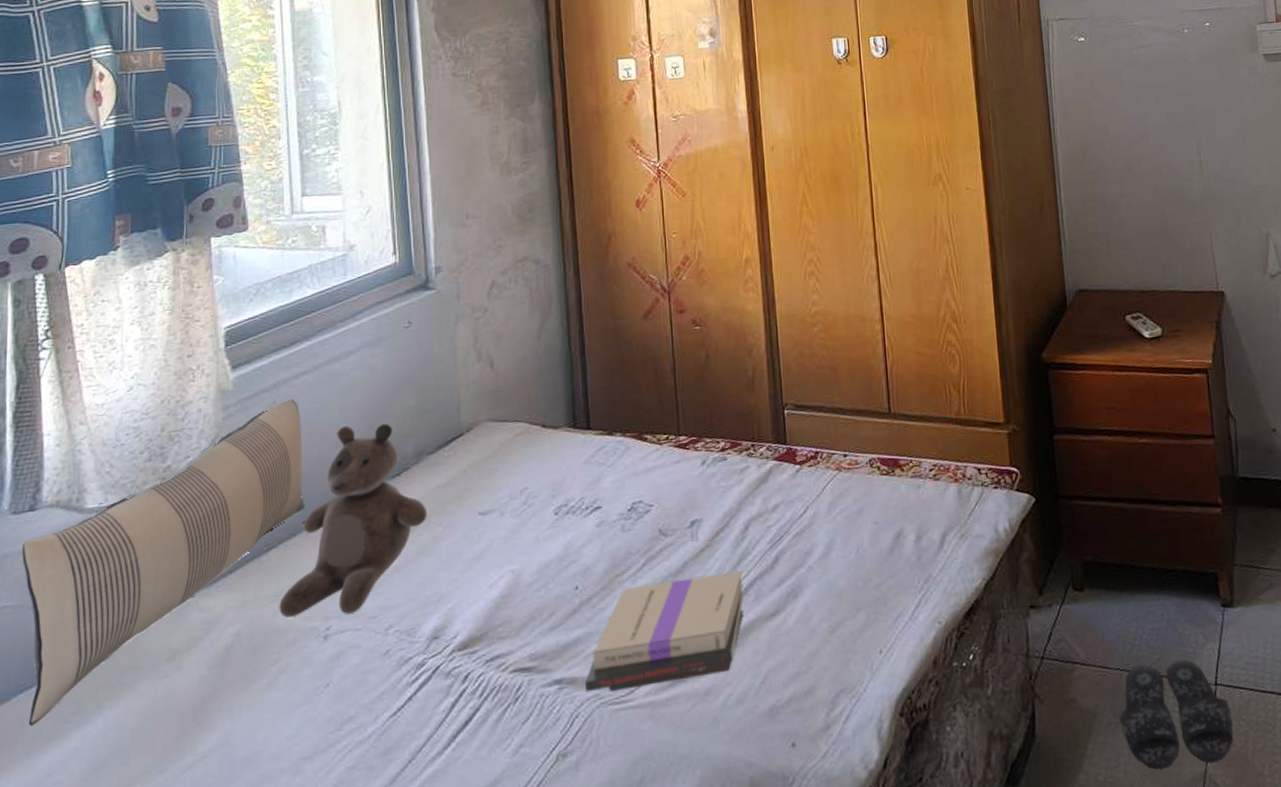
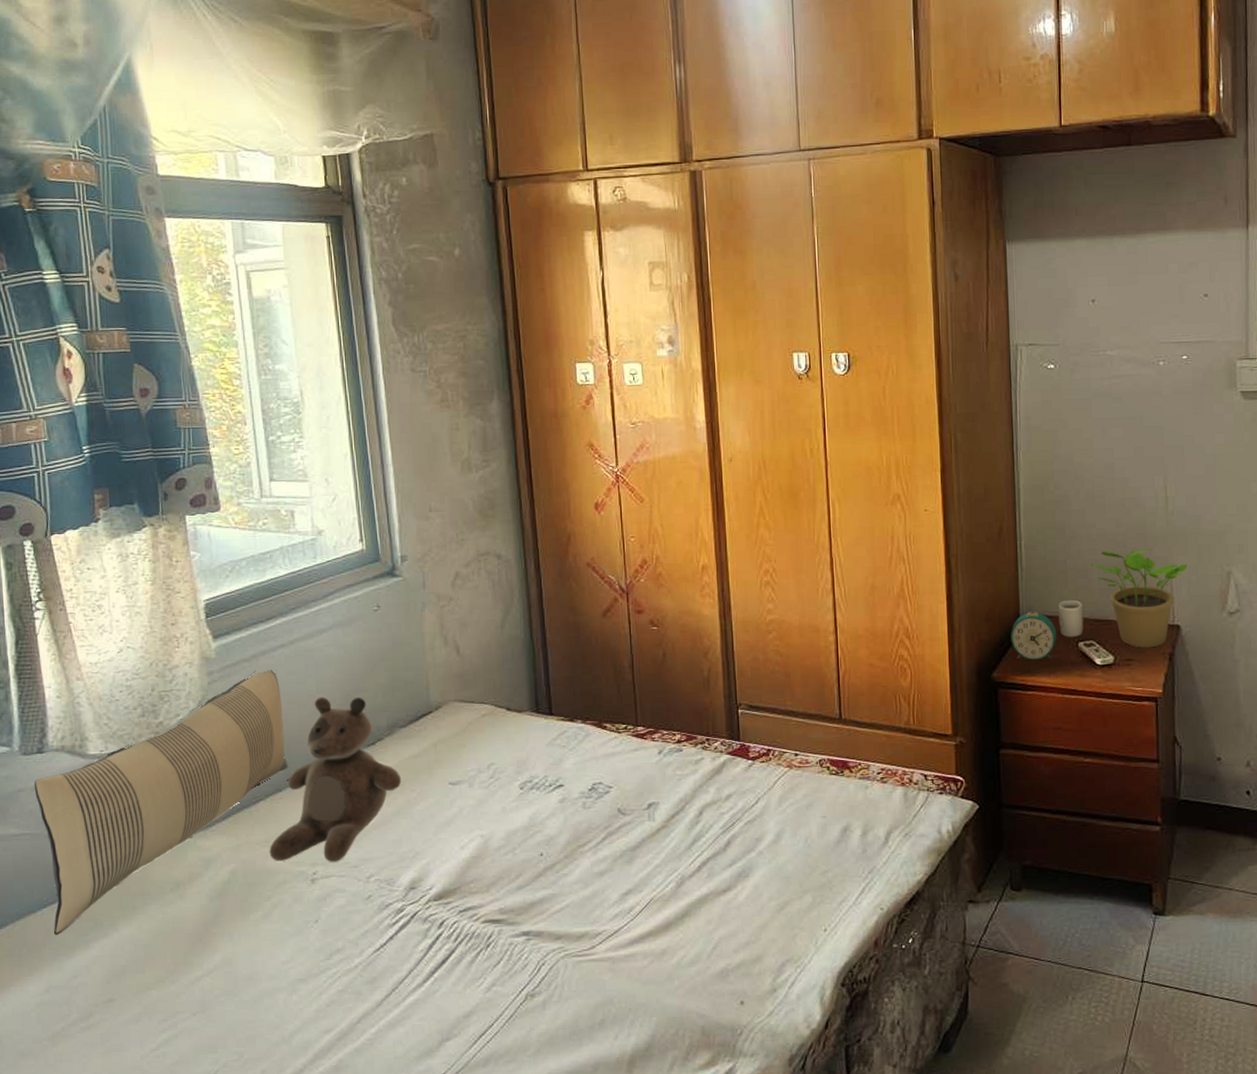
books: present [585,571,744,692] -> none [551,851,698,945]
alarm clock: none [1057,285,1104,338] -> present [1010,611,1057,661]
mug: none [1103,271,1130,312] -> present [1058,599,1084,638]
slippers: present [1119,659,1234,770] -> none [1047,958,1156,1049]
potted plant: none [1132,215,1226,318] -> present [1091,549,1187,648]

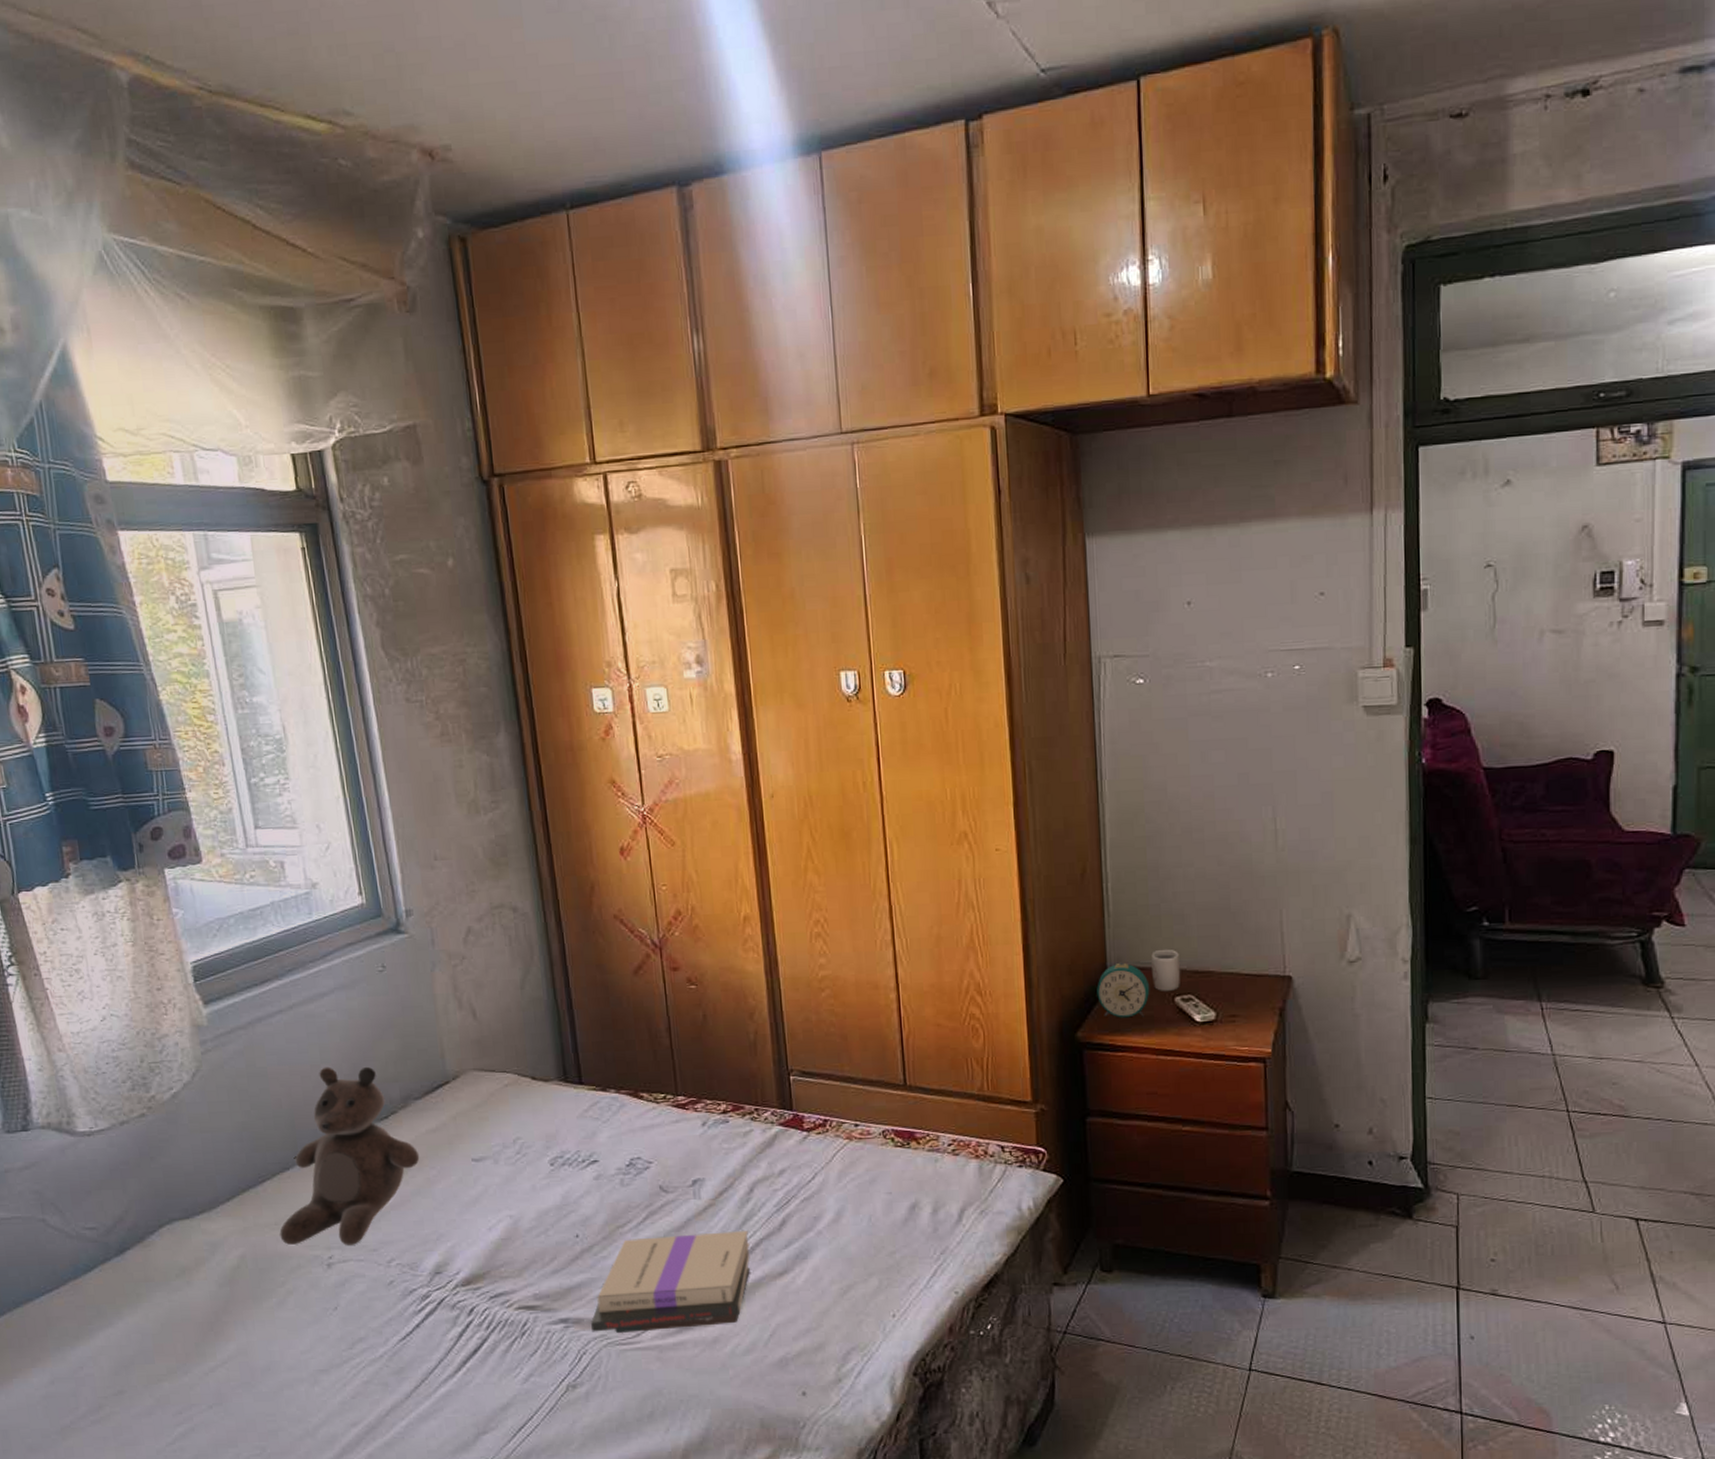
pillow: present [35,670,288,936] -> none [21,1038,295,1325]
books: none [551,851,698,945] -> present [591,1231,751,1333]
potted plant: present [1091,549,1187,648] -> none [1188,890,1300,1003]

